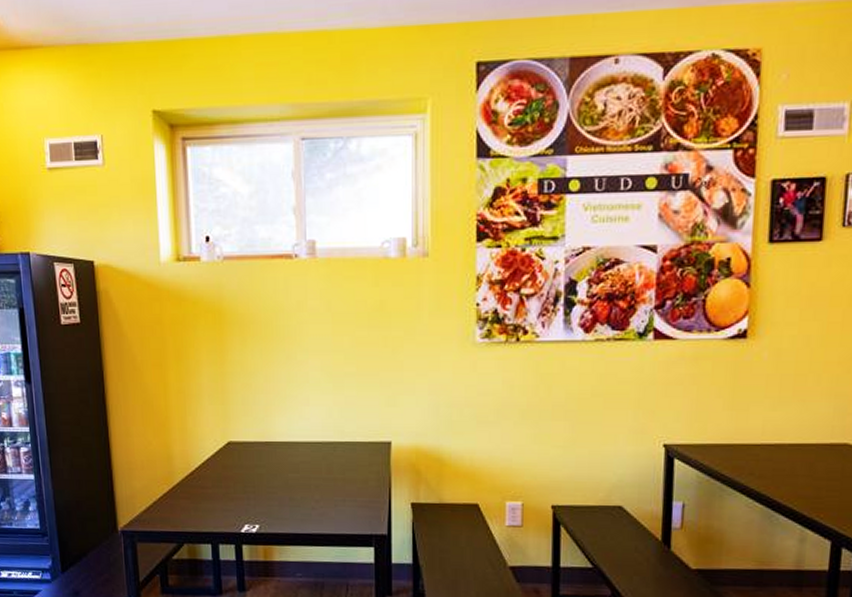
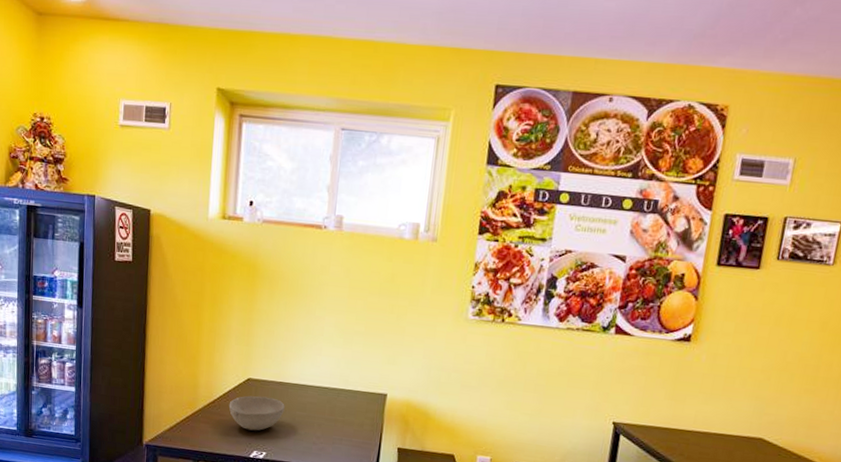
bowl: none [210,460,274,502] -> present [228,395,285,431]

